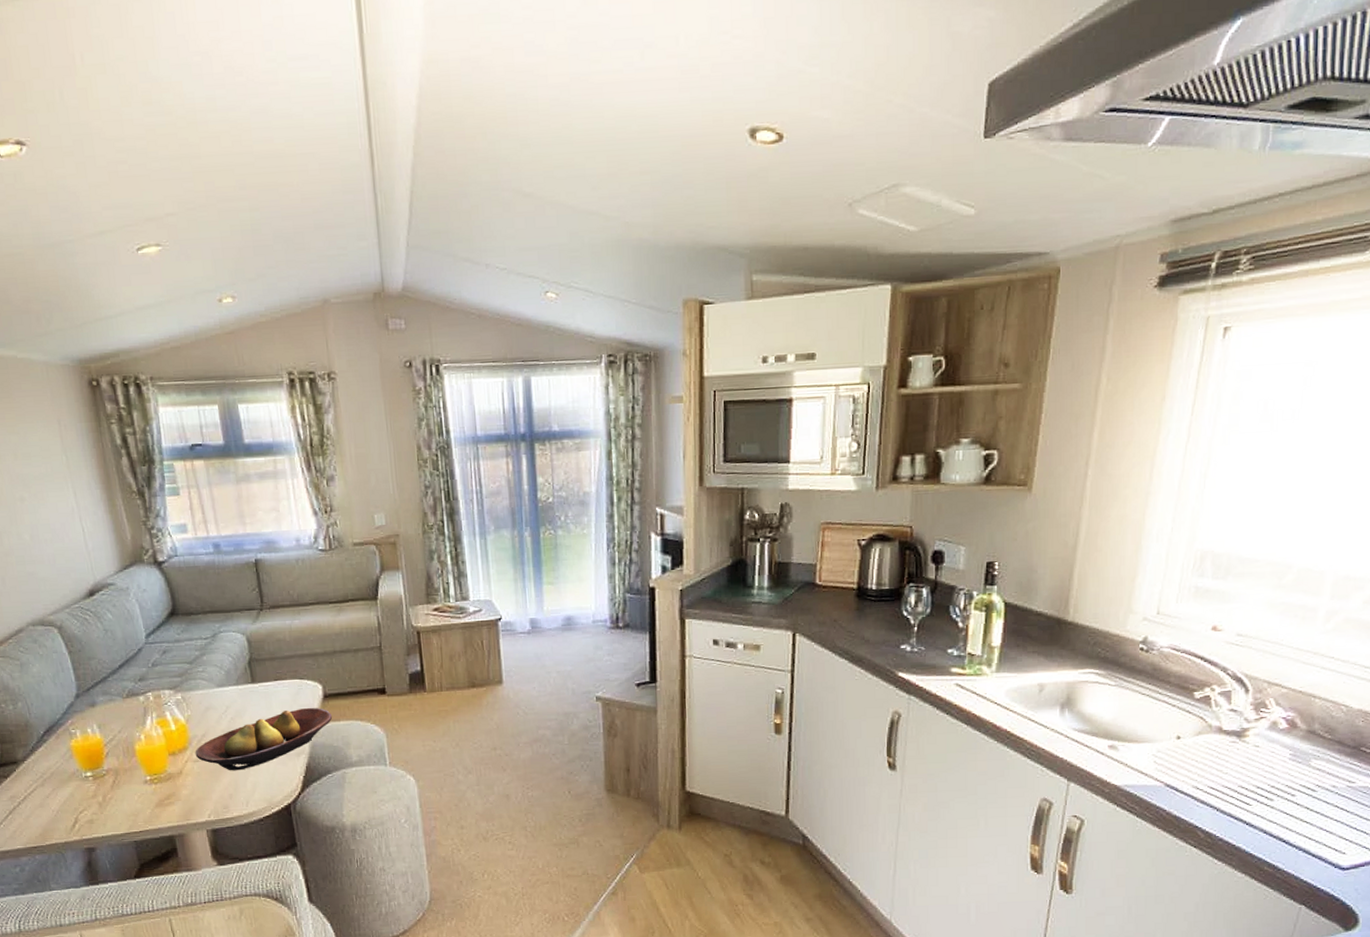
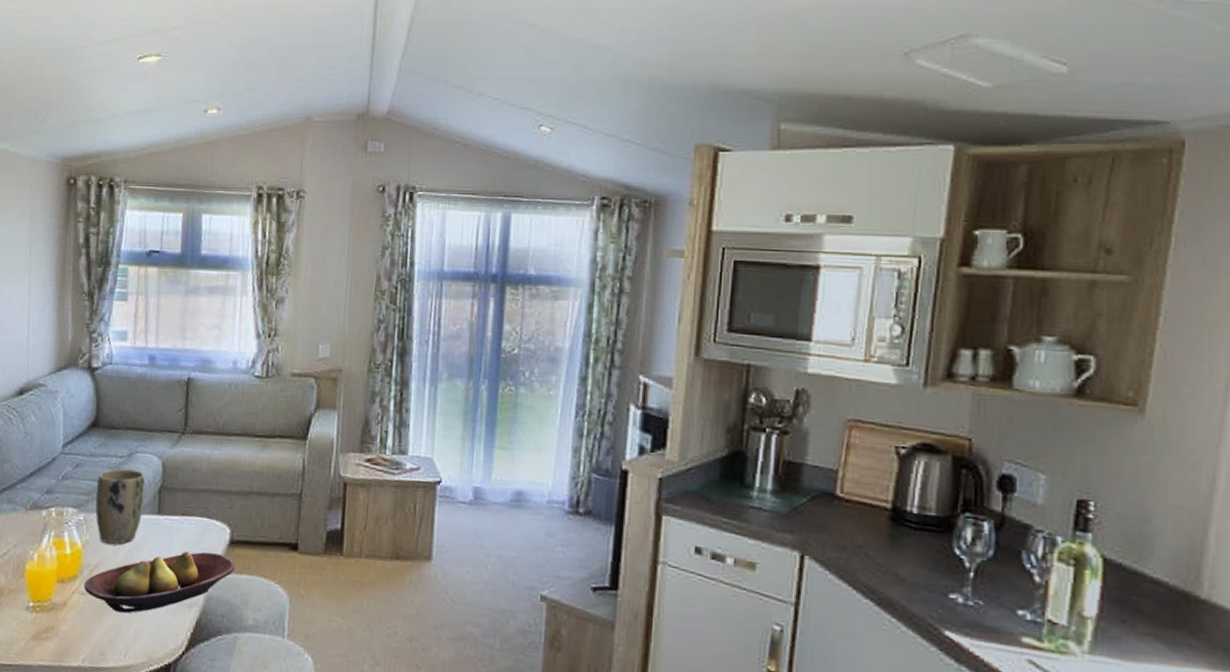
plant pot: none [187,648,238,715] -> present [95,468,145,544]

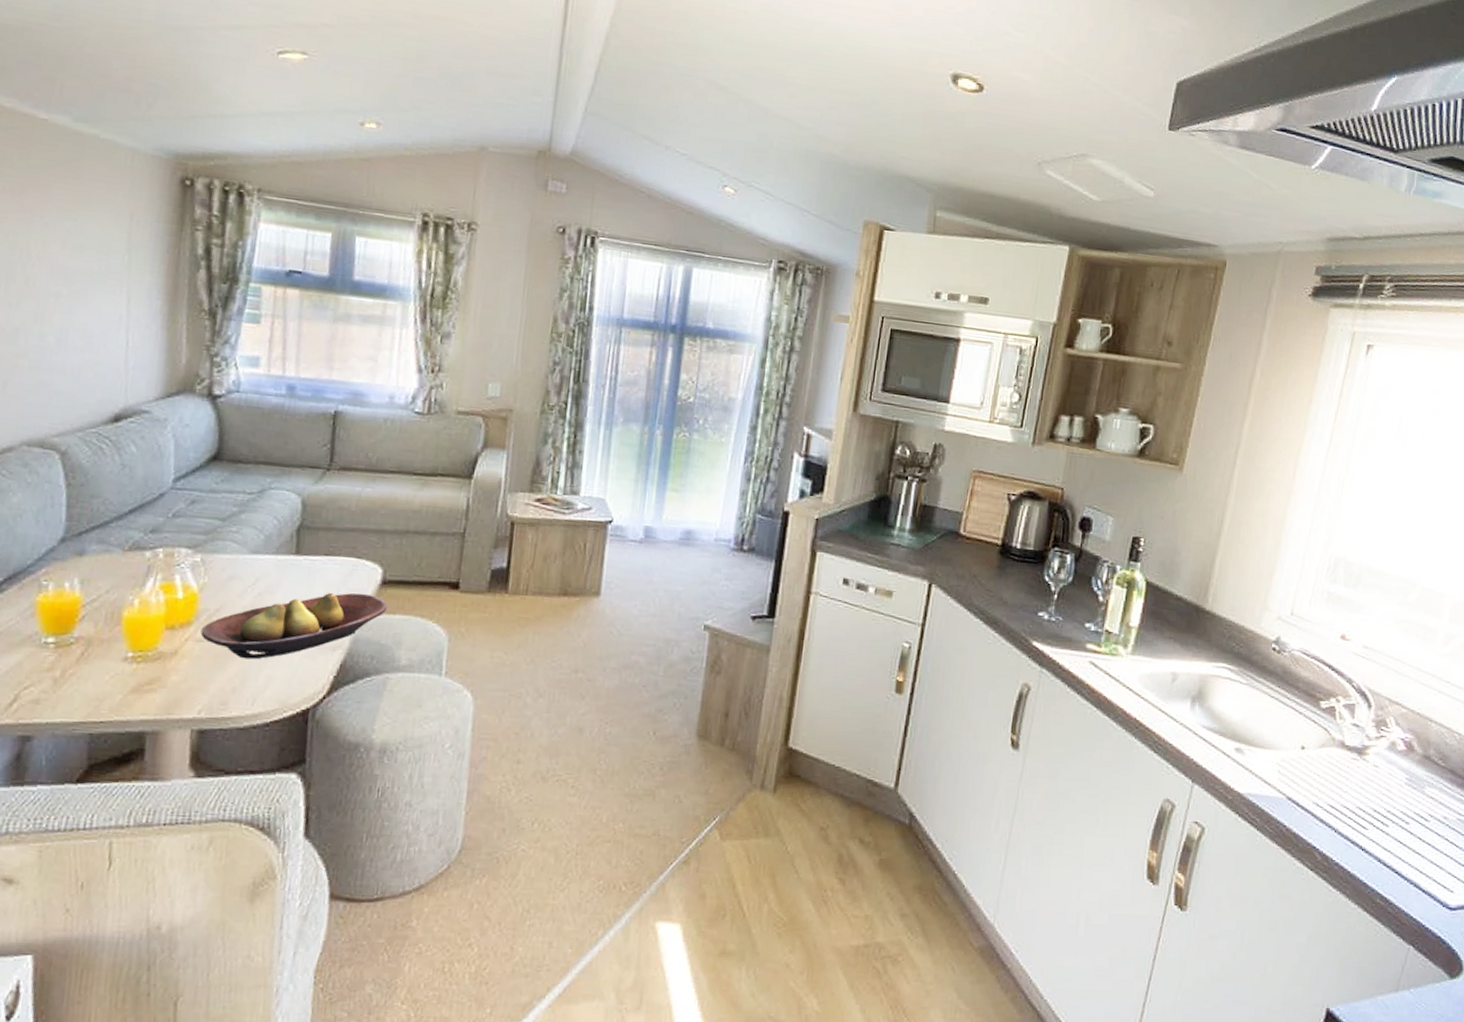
plant pot: present [95,468,145,544] -> none [216,506,280,587]

